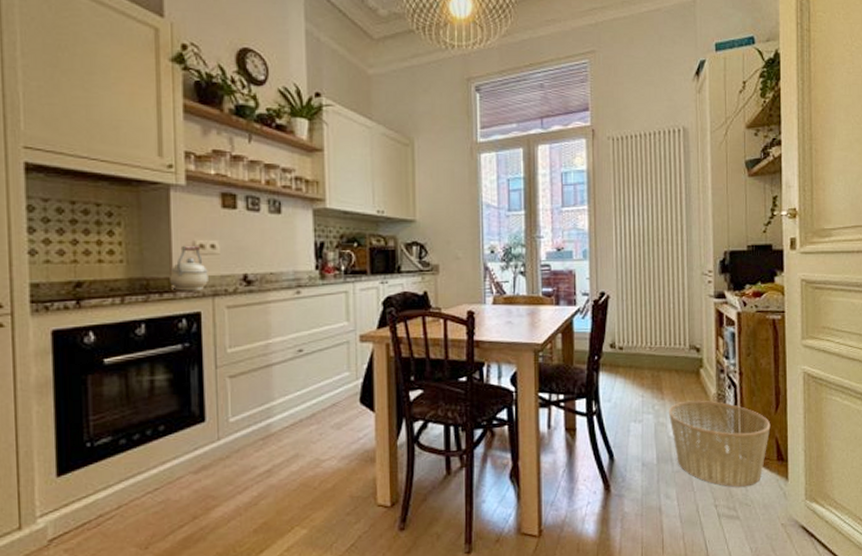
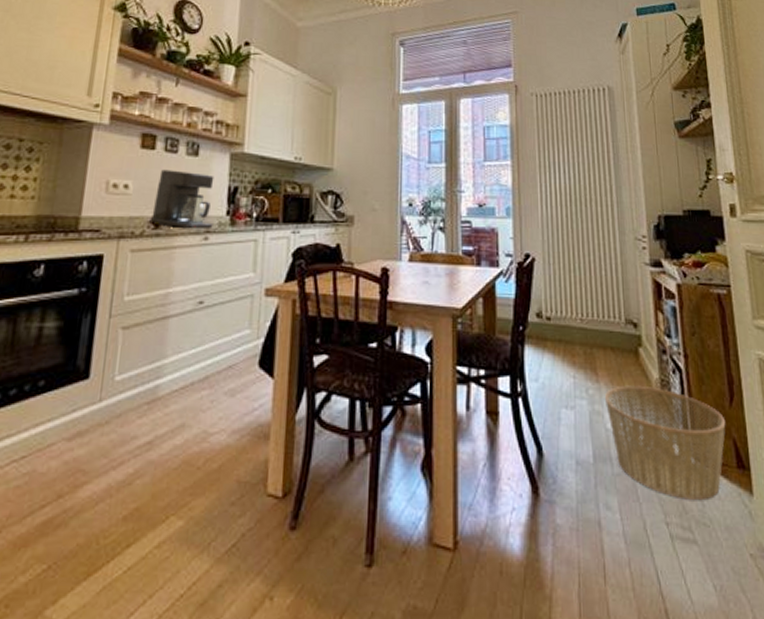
kettle: present [168,245,210,291] -> none [76,184,118,232]
coffee maker: none [241,228,304,285] -> present [149,169,215,230]

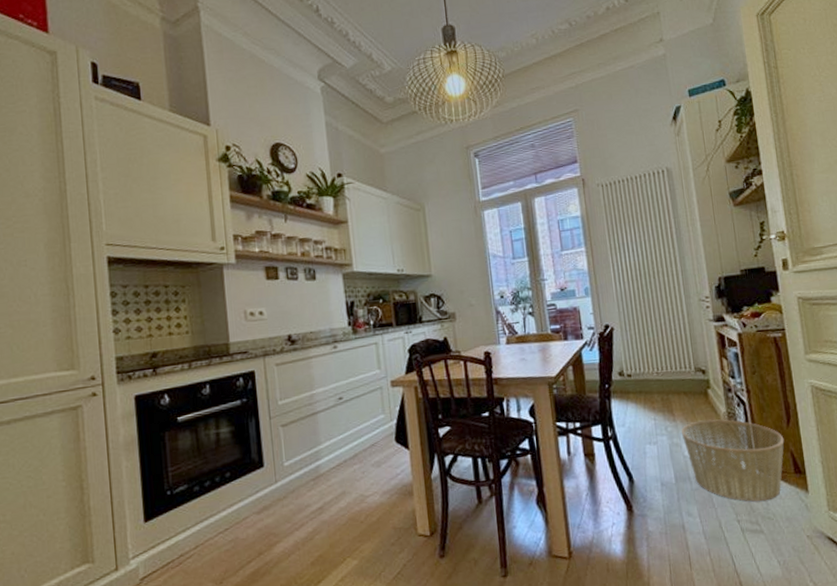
coffee maker: present [149,169,215,230] -> none [286,294,339,342]

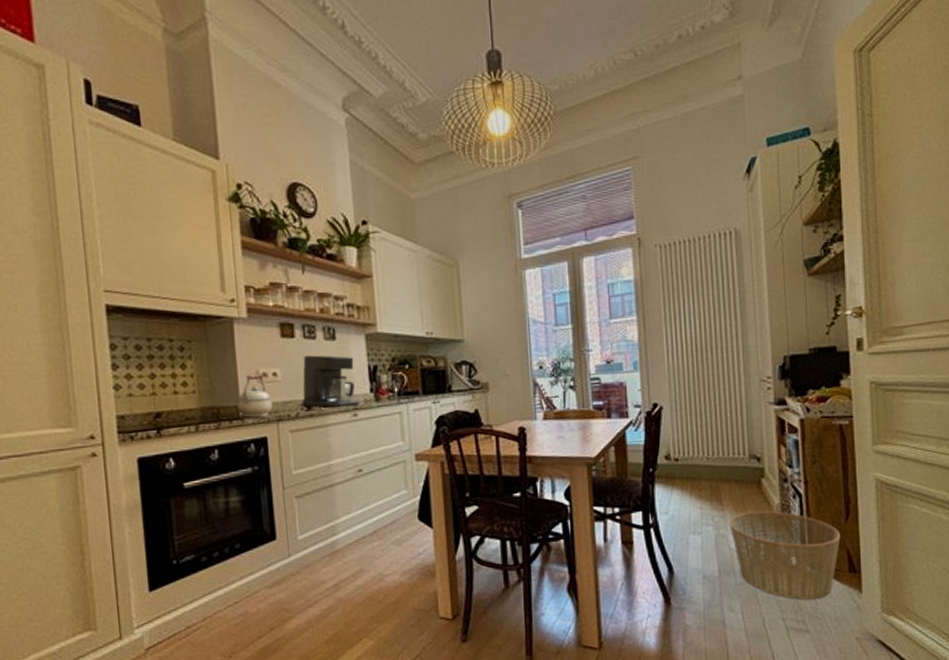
kettle: none [226,313,260,354] -> present [236,373,274,418]
coffee maker: none [286,294,339,342] -> present [302,355,360,409]

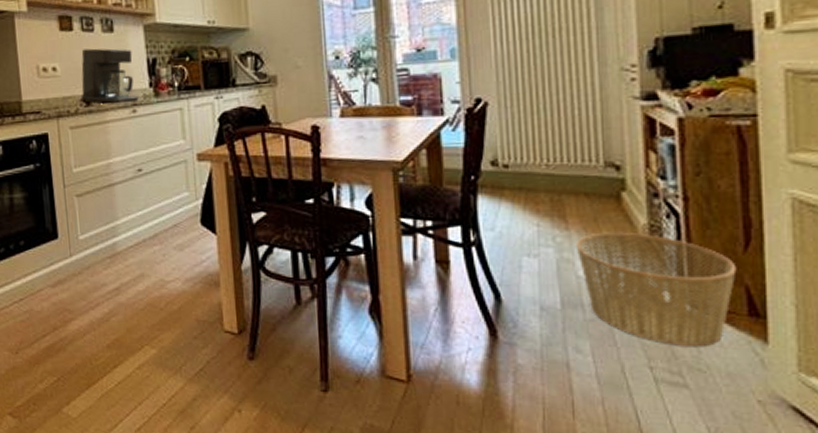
kettle: present [236,373,274,418] -> none [18,68,54,114]

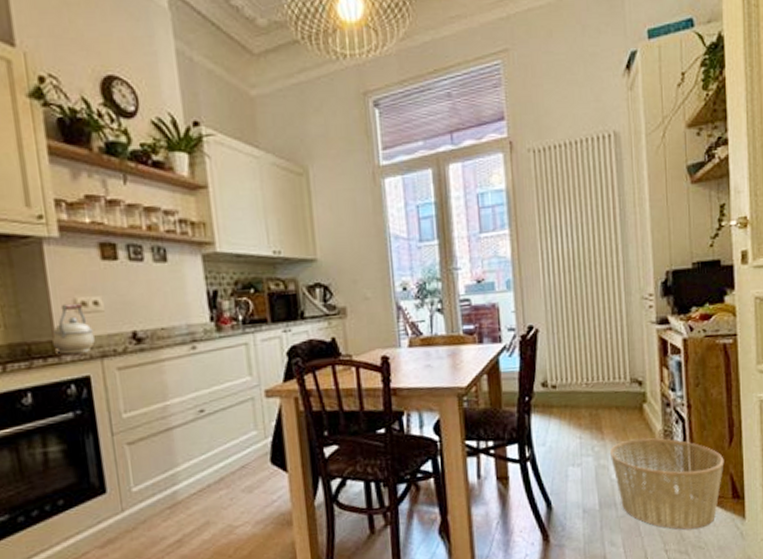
kettle: none [18,68,54,114] -> present [51,302,96,355]
coffee maker: present [81,48,139,104] -> none [129,279,199,341]

